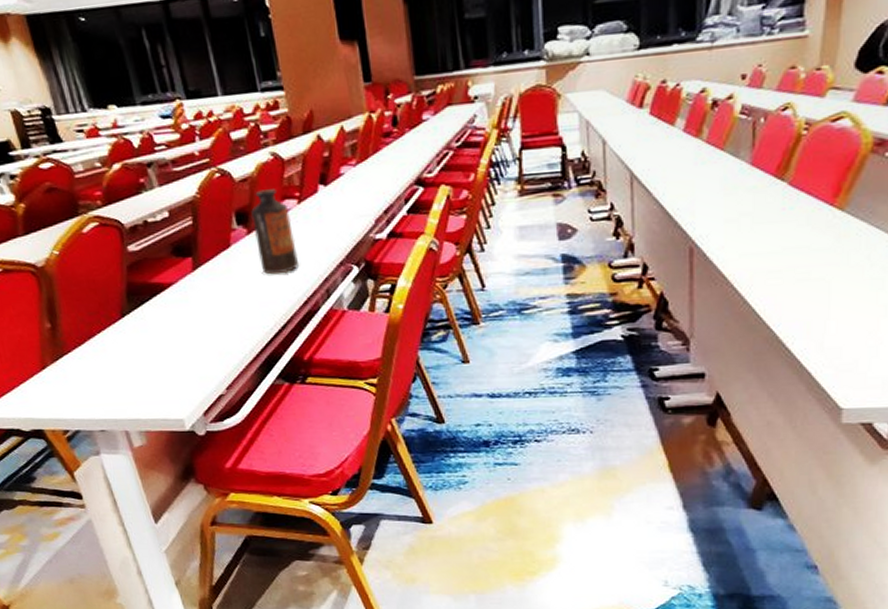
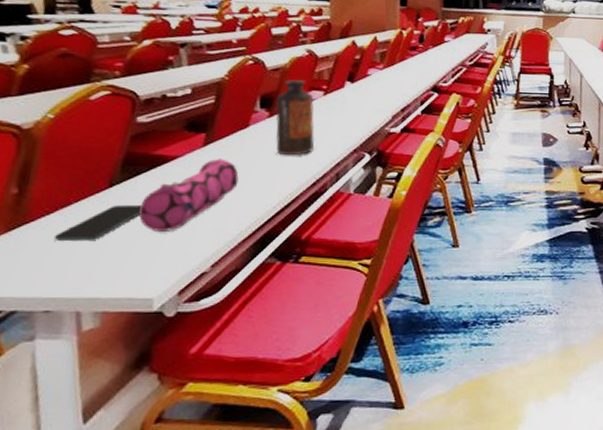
smartphone: none [90,332,155,369] -> present [55,204,142,240]
pencil case: none [152,282,233,358] -> present [139,158,239,232]

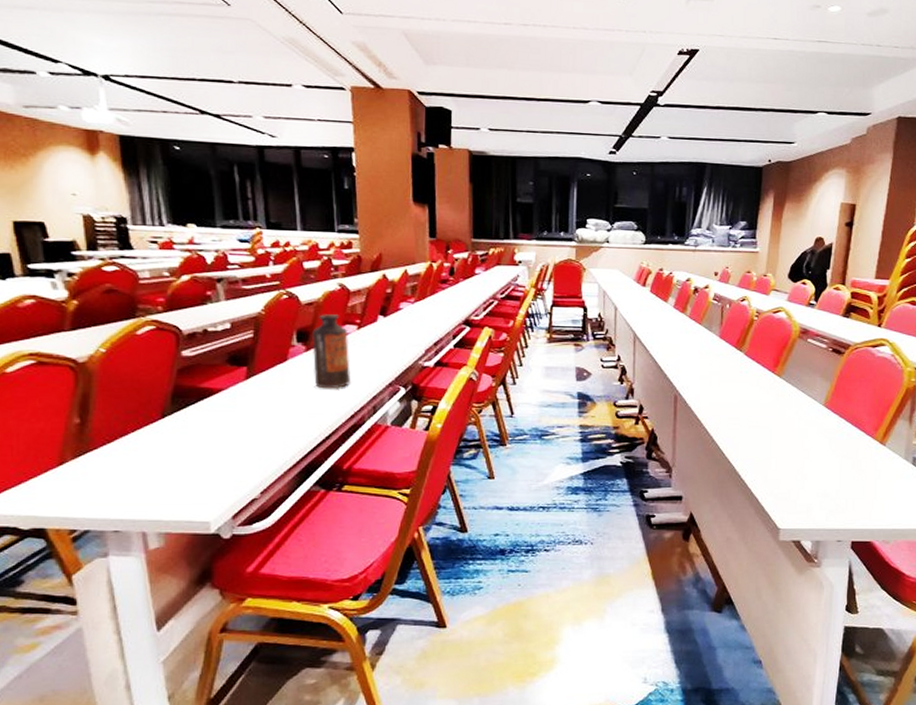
smartphone: present [55,204,142,240] -> none [117,434,193,467]
pencil case: present [139,158,239,232] -> none [191,391,281,460]

